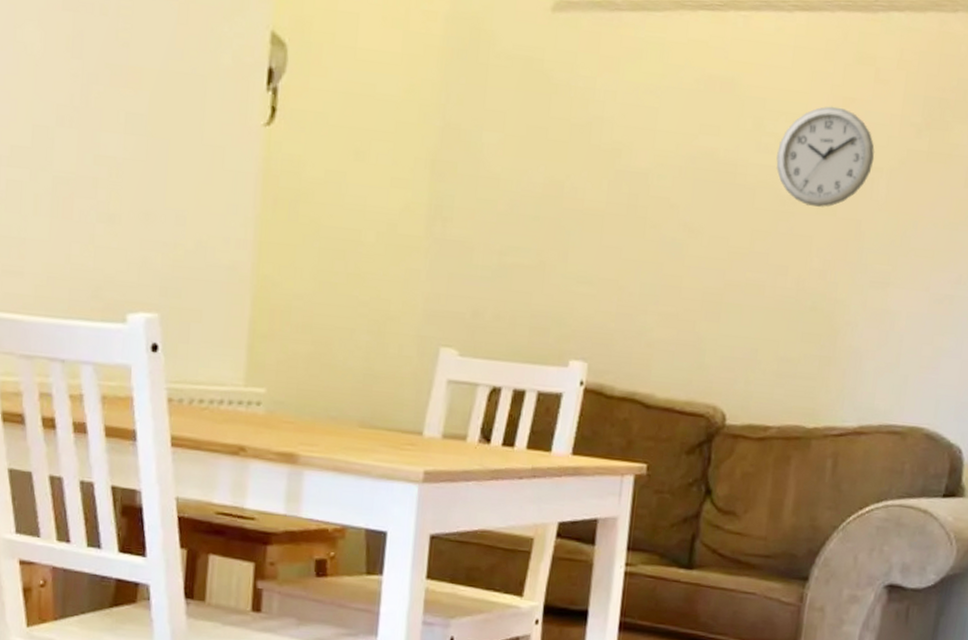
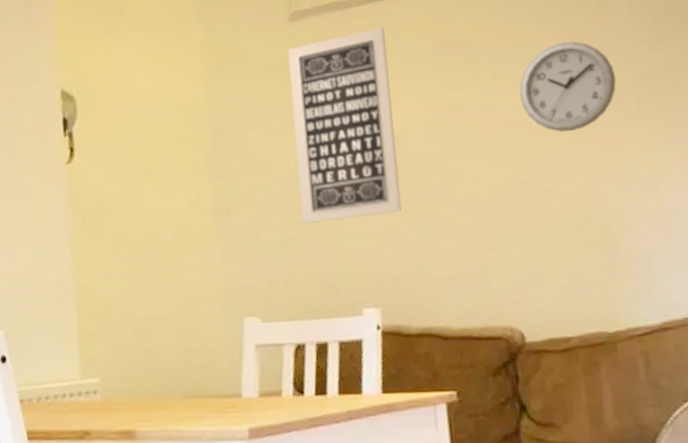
wall art: none [523,42,653,260] -> present [288,28,402,224]

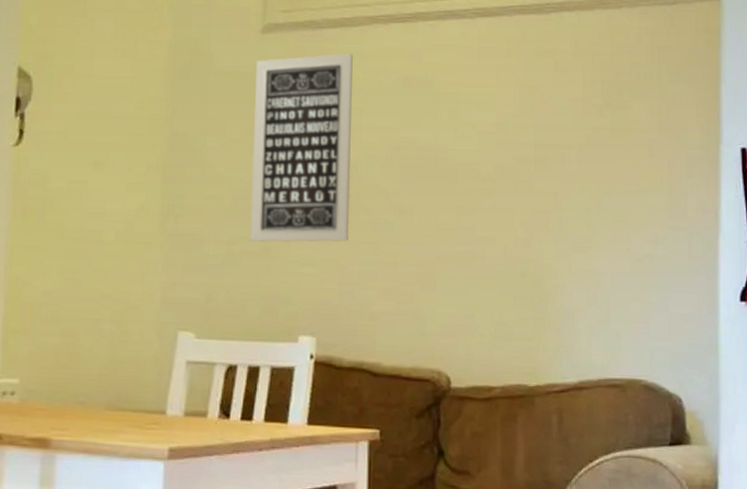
wall clock: present [519,41,616,132] -> none [473,95,563,183]

